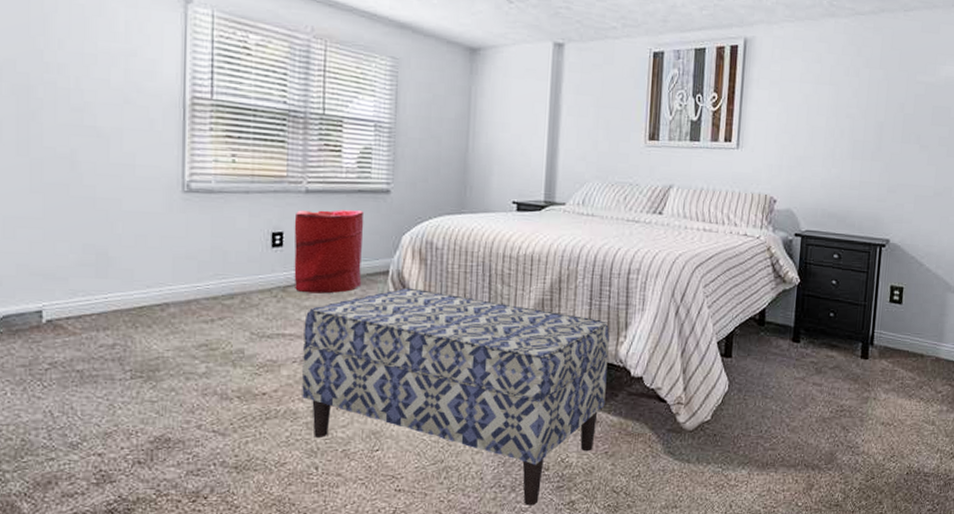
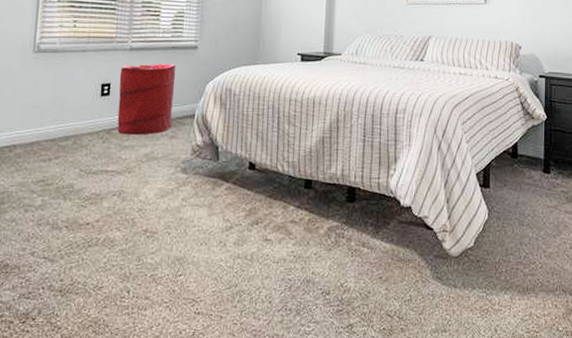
bench: present [302,287,610,506] -> none [119,129,381,328]

